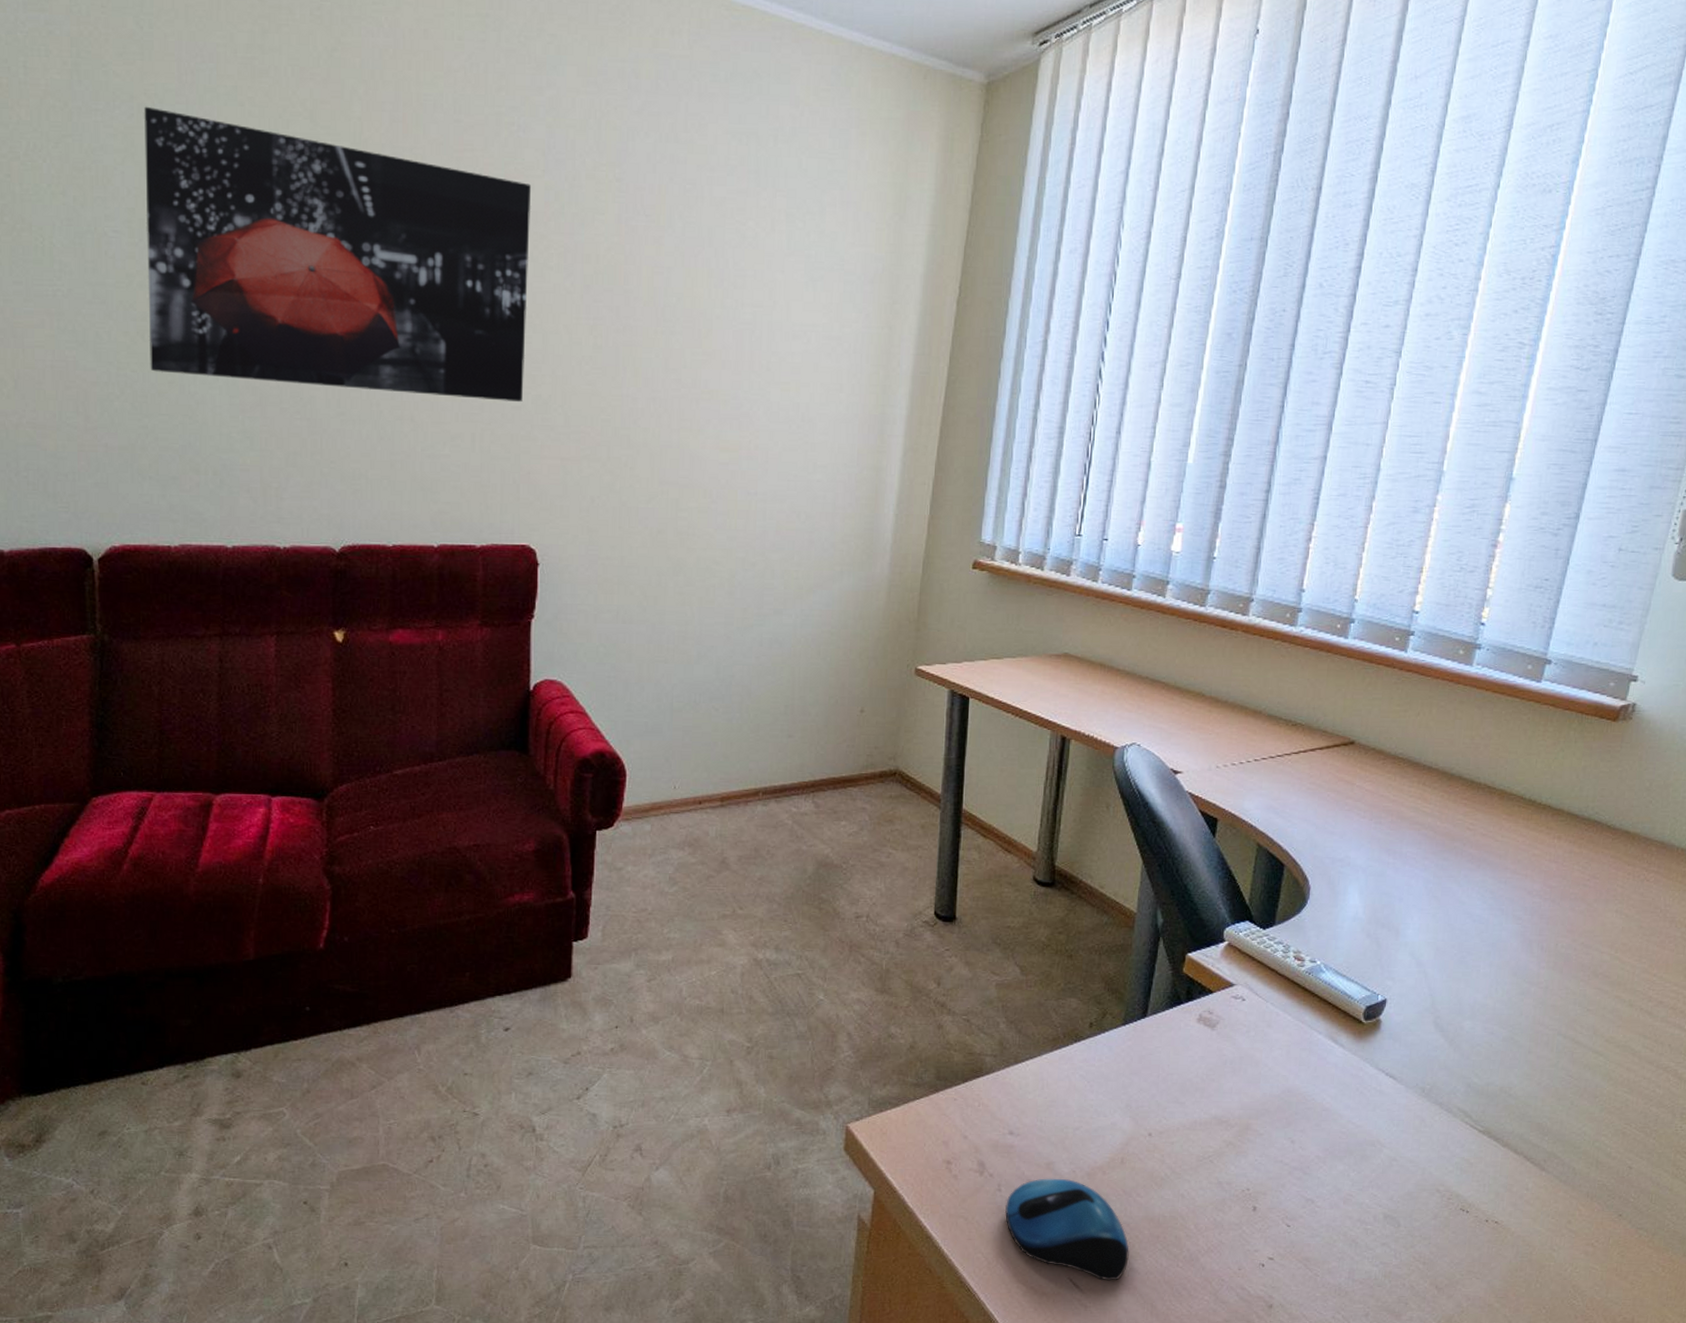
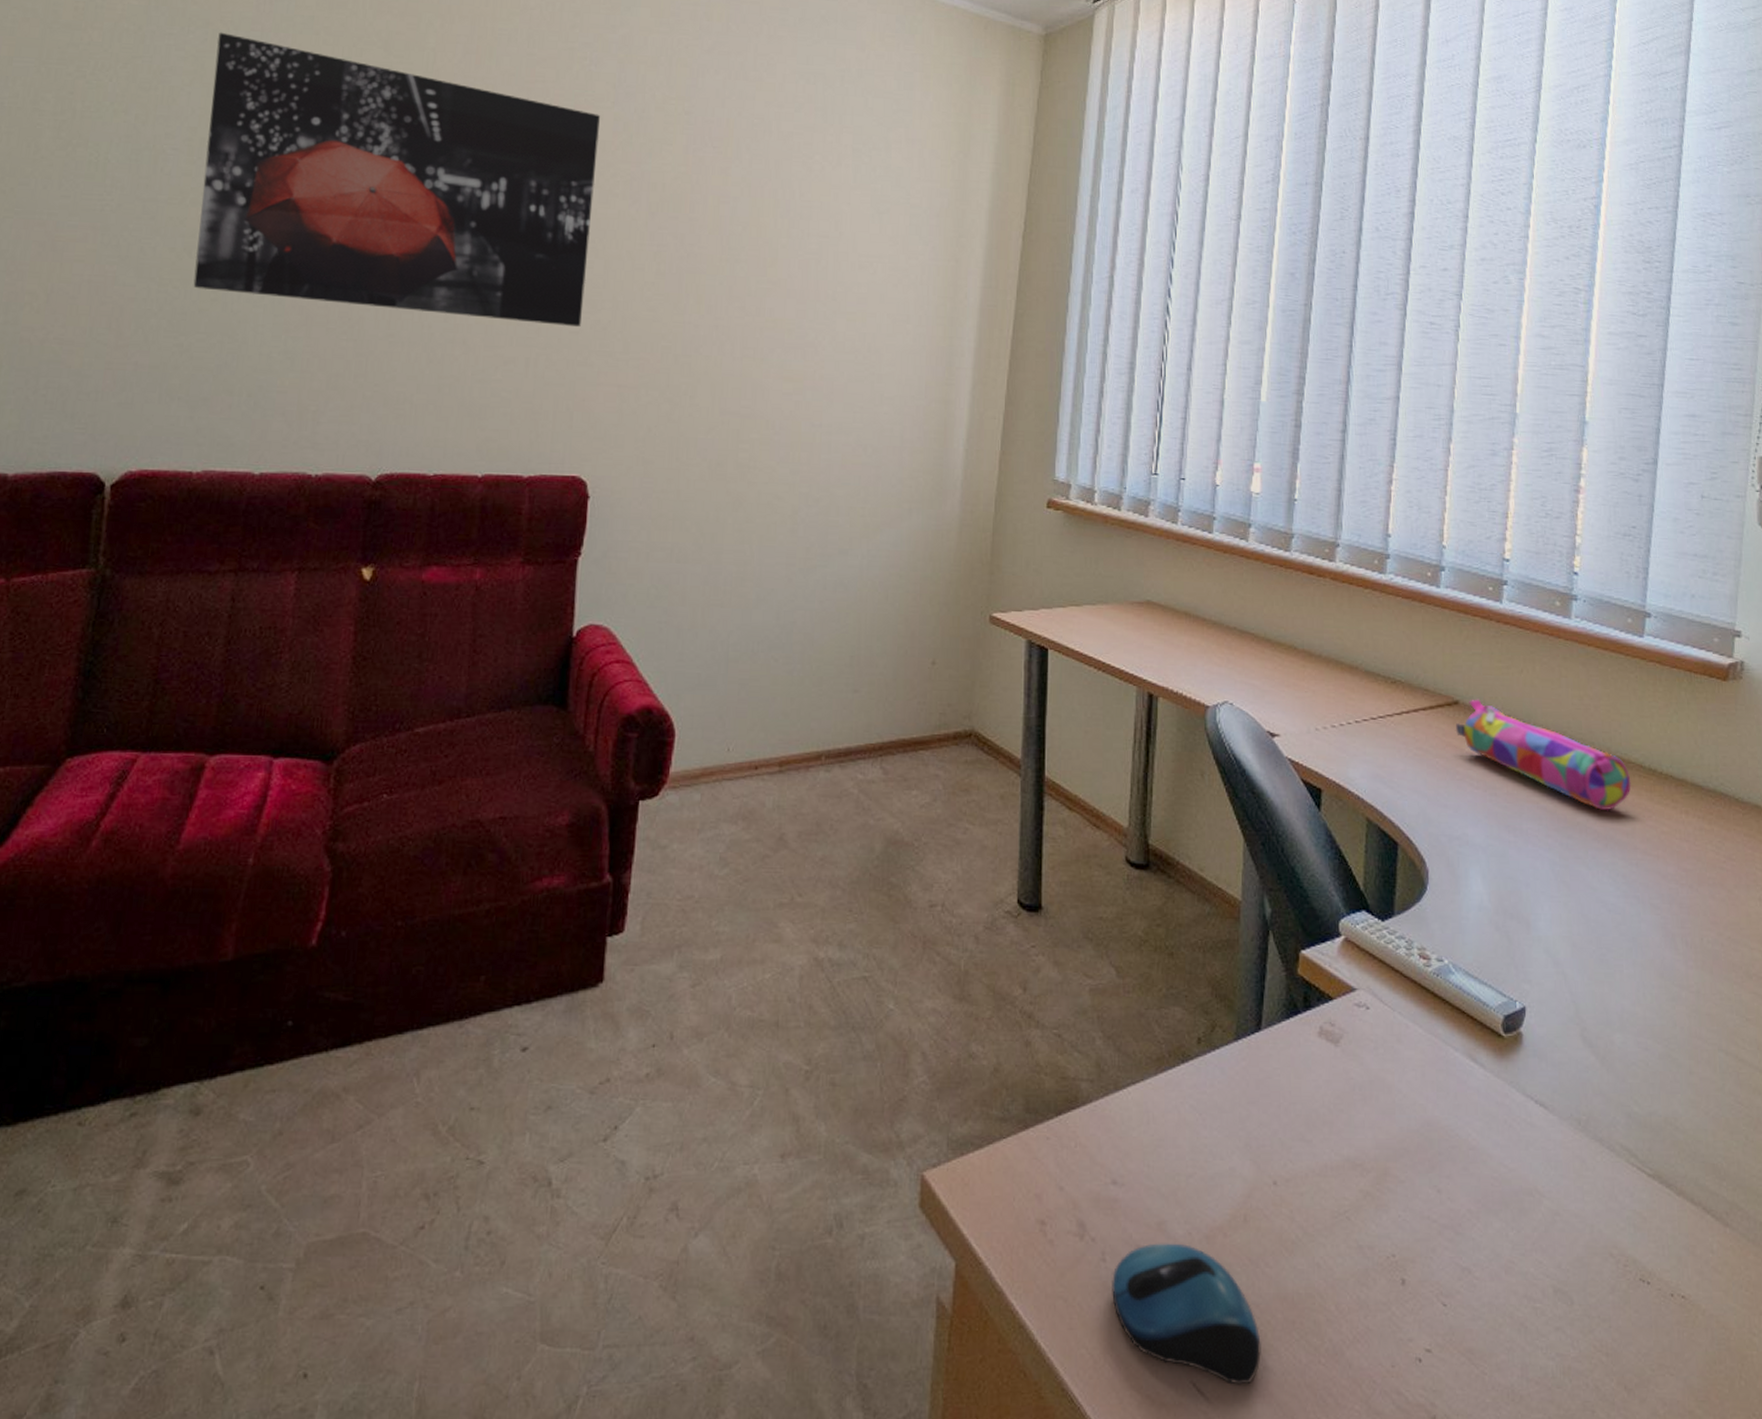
pencil case: none [1348,739,1511,837] -> present [1455,699,1631,811]

